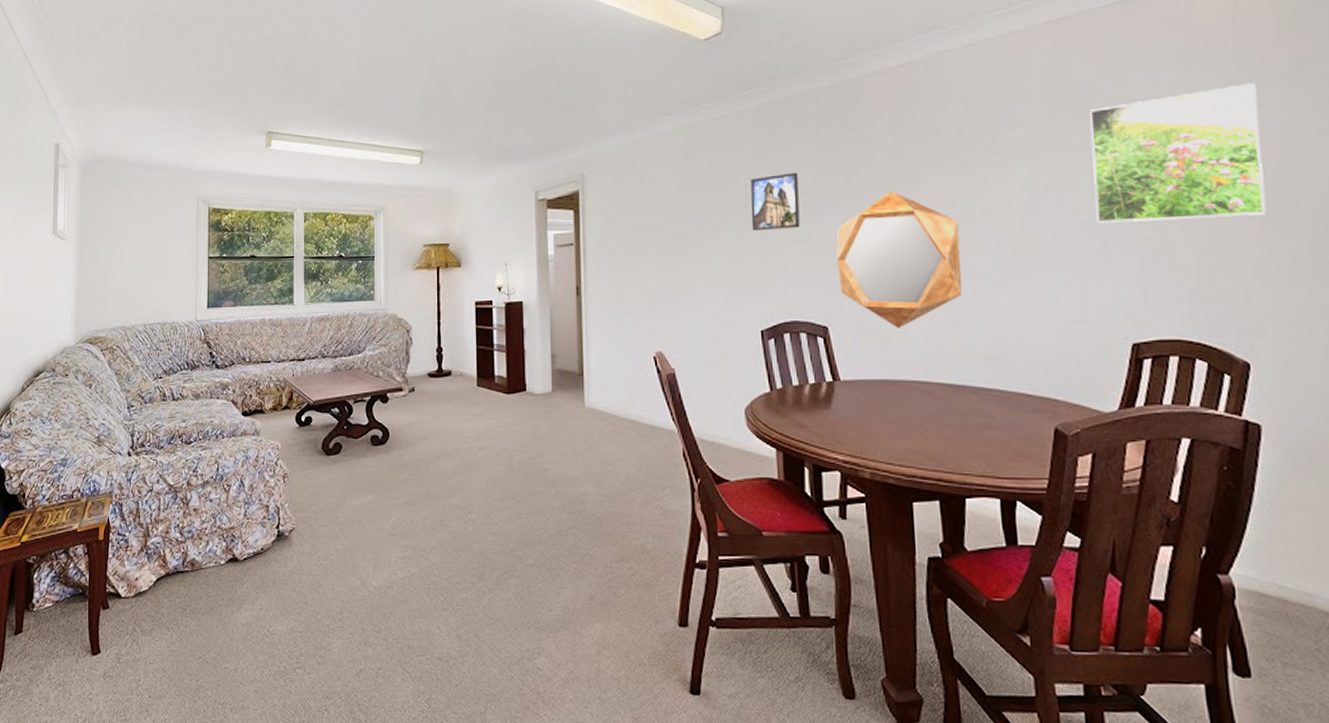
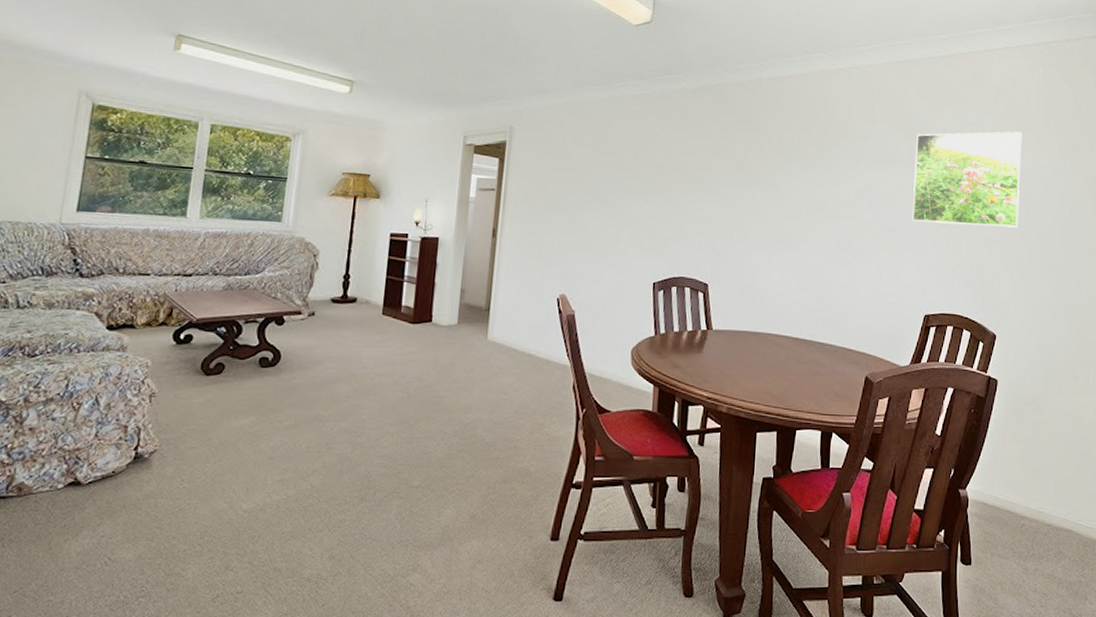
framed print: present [750,172,800,232] -> none [656,151,699,199]
home mirror: present [836,190,962,328] -> none [721,177,817,290]

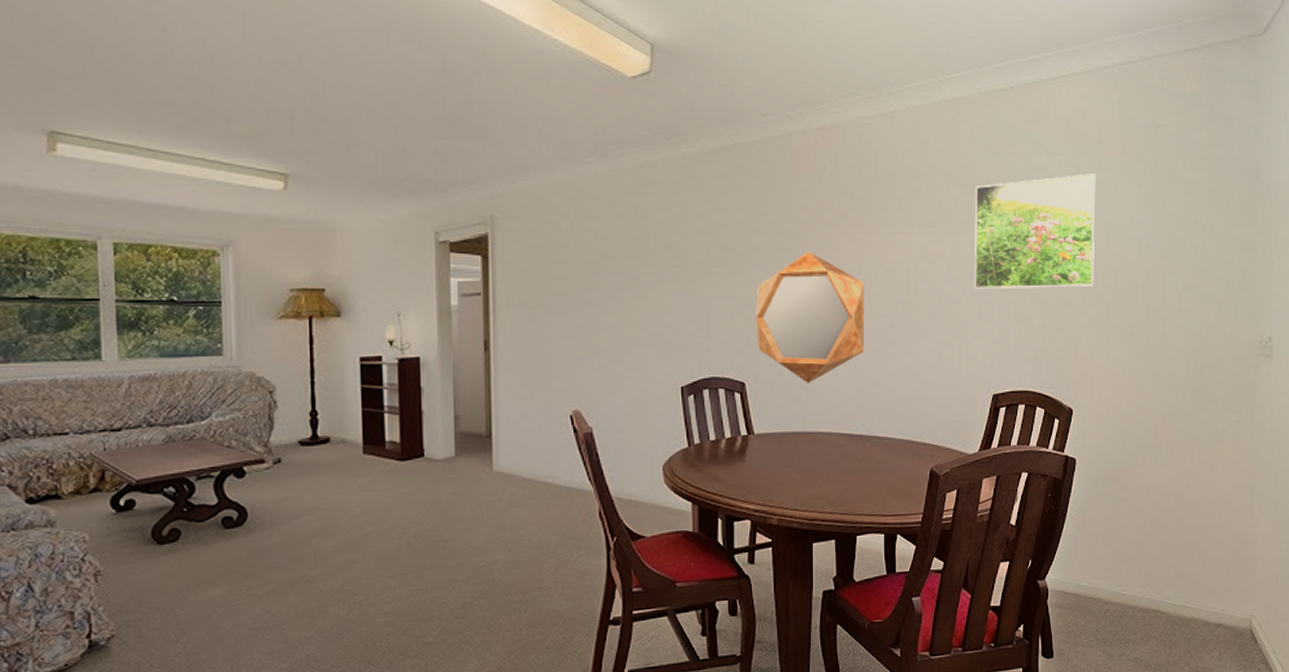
home mirror: none [721,177,817,290] -> present [756,251,865,383]

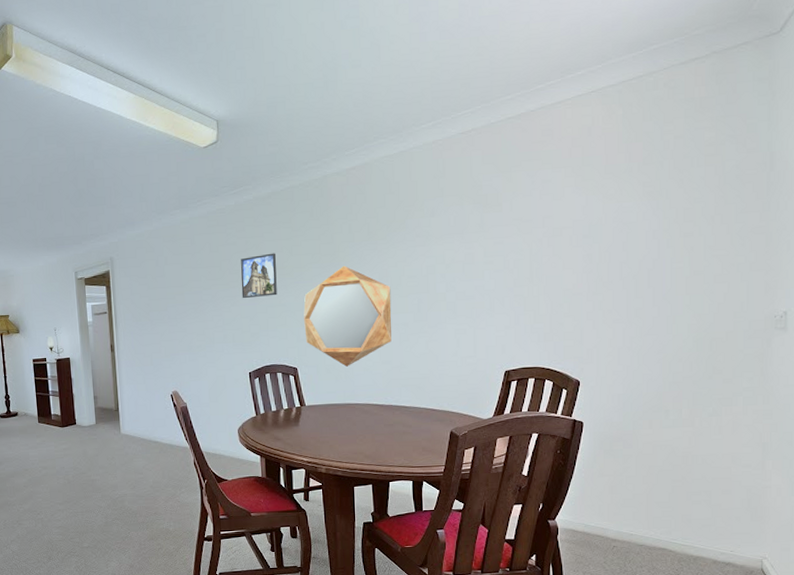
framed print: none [675,227,723,286] -> present [240,253,277,299]
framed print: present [974,173,1096,289] -> none [486,180,601,286]

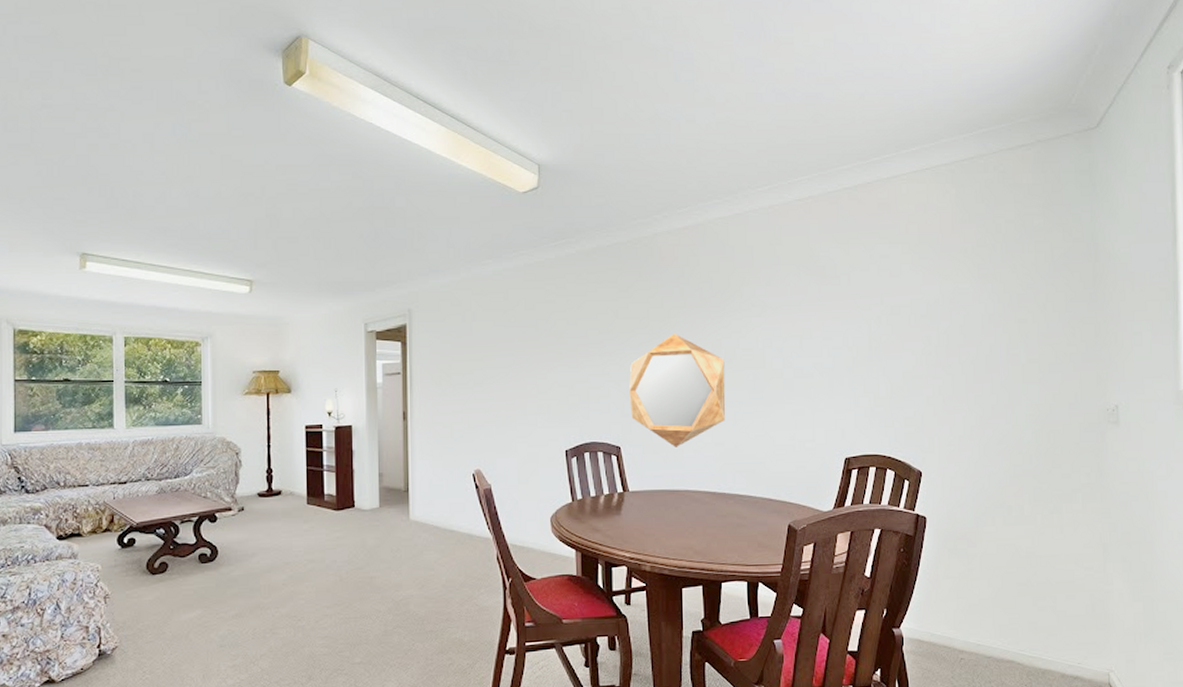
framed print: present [240,253,277,299] -> none [559,315,600,365]

